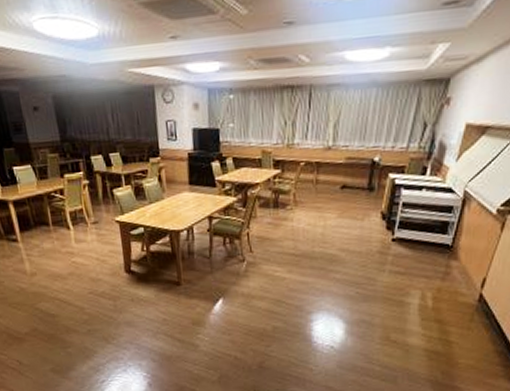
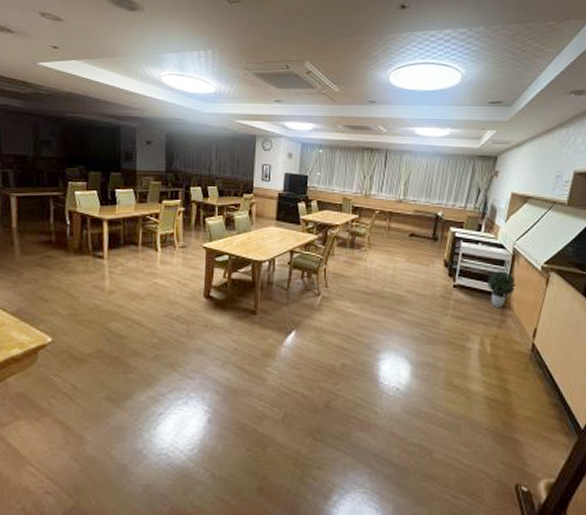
potted plant: none [430,217,466,260] -> present [486,270,517,308]

